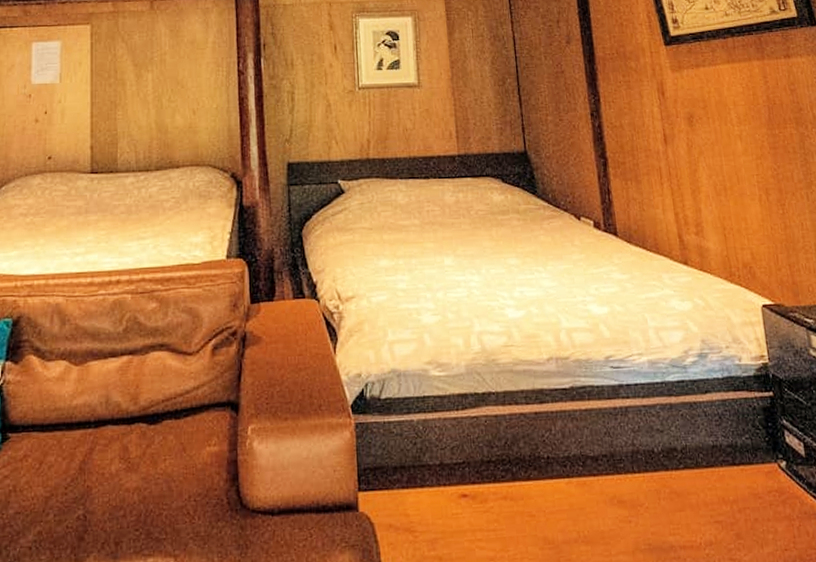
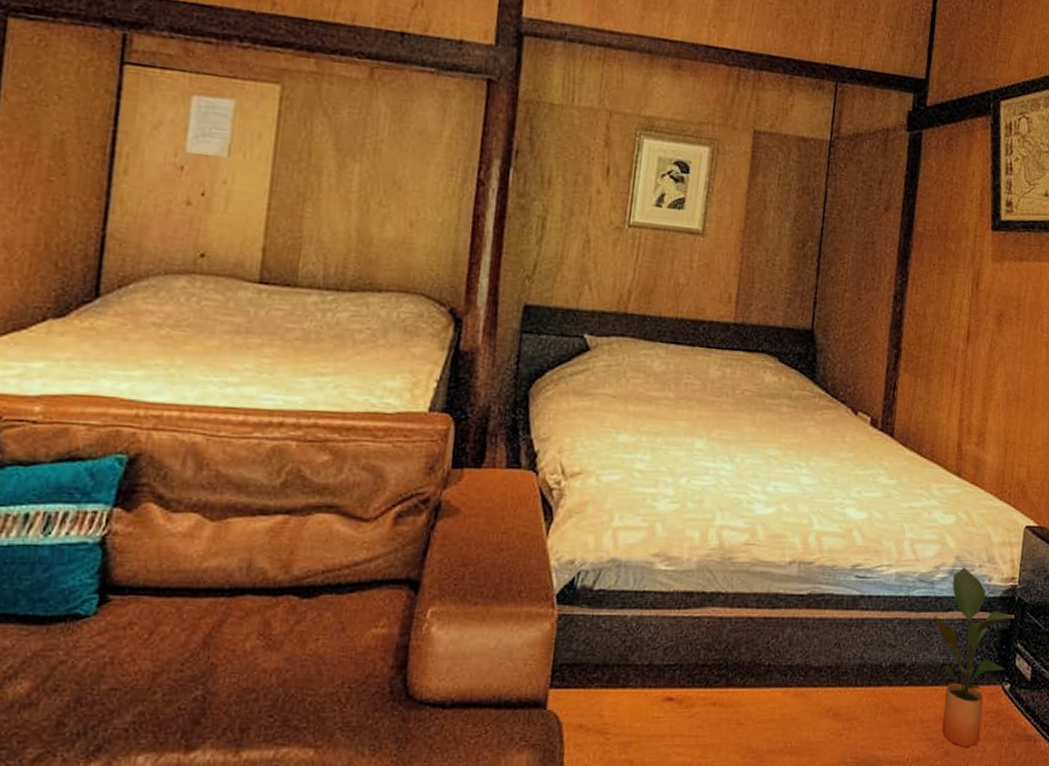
potted plant: none [692,349,777,529] -> present [933,567,1015,747]

